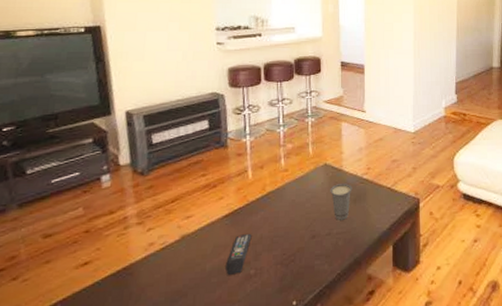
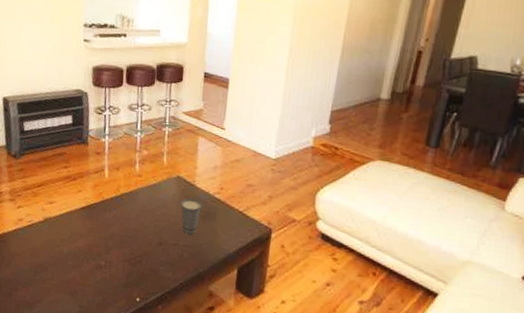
remote control: present [226,233,252,275] -> none [80,227,105,262]

